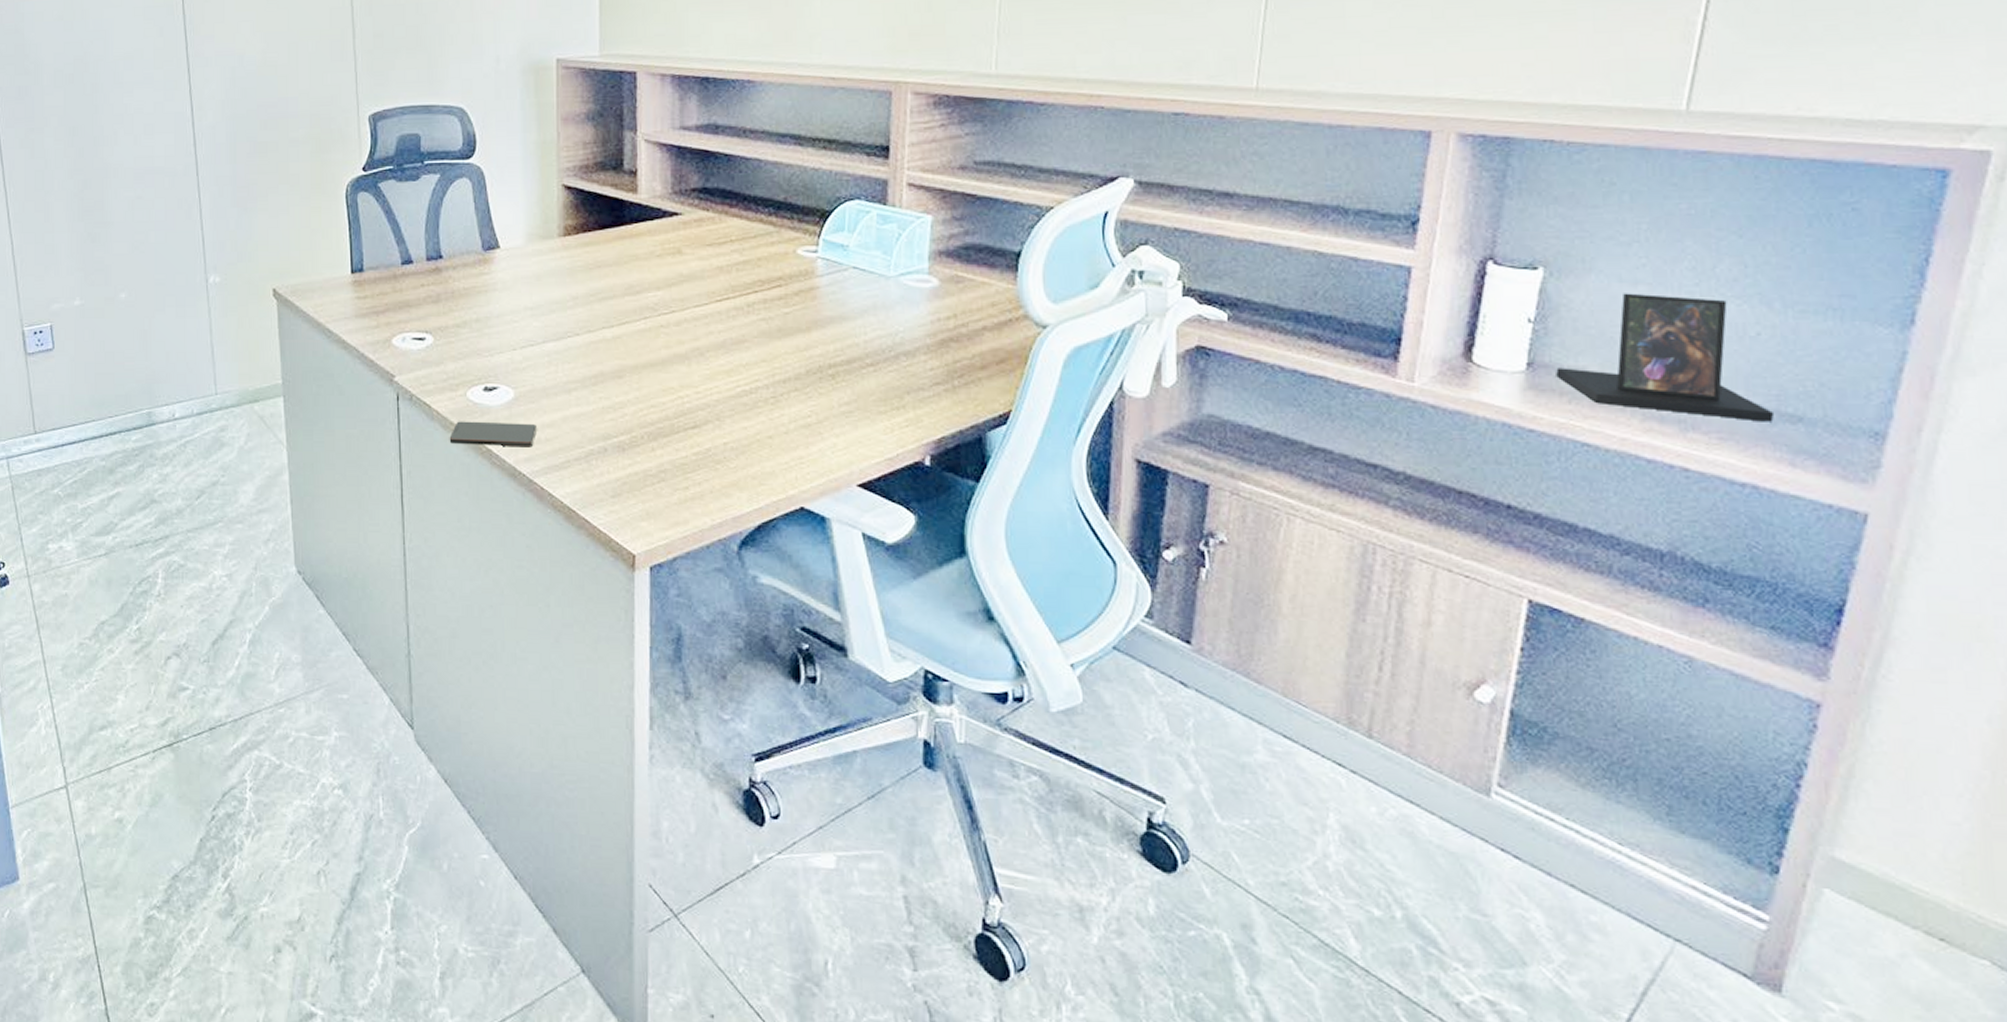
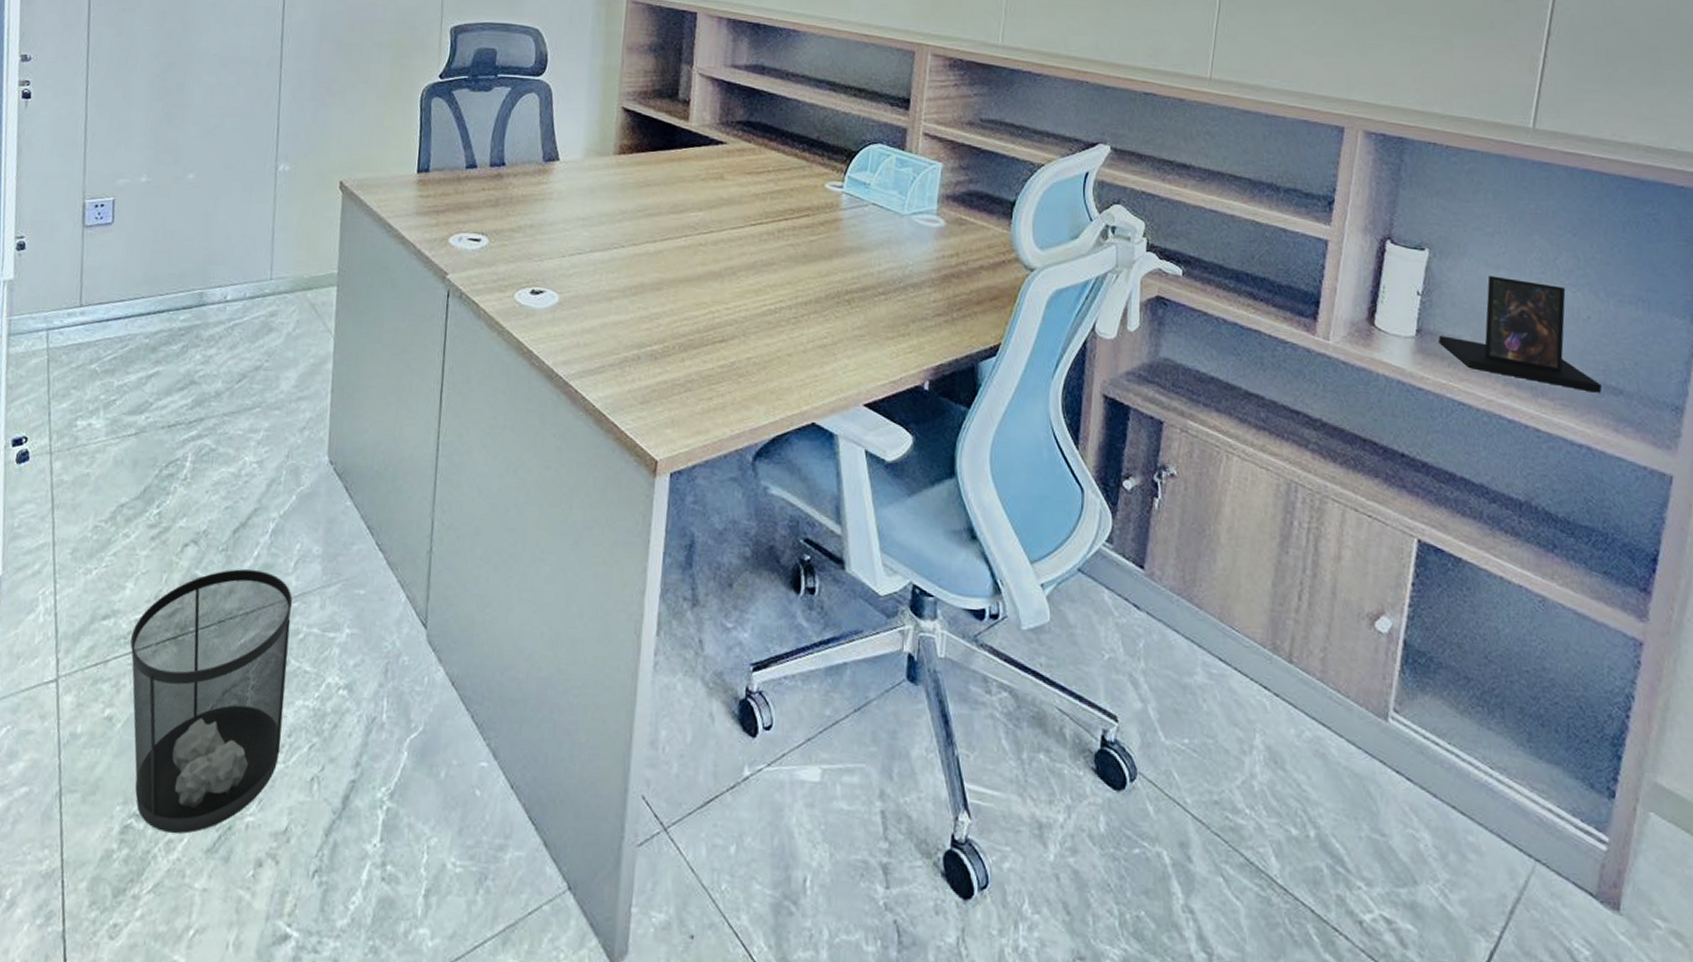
waste bin: none [129,679,284,923] -> present [130,569,293,834]
phone: present [449,421,537,448] -> none [493,321,577,351]

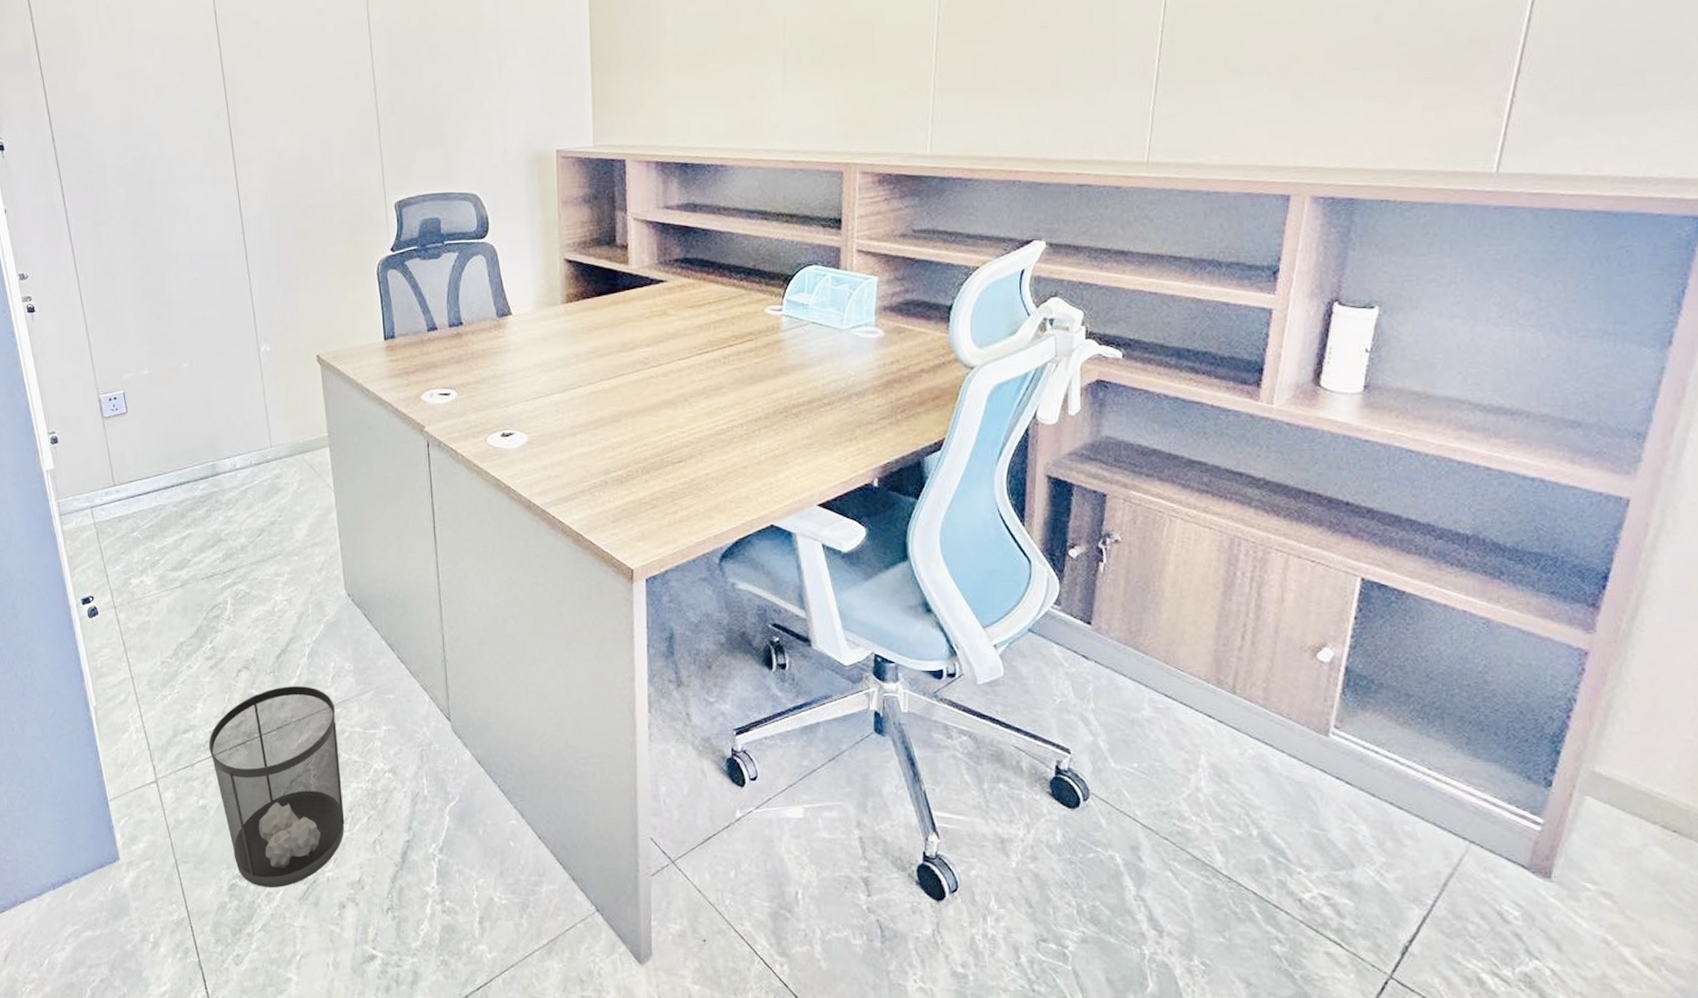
photo frame: present [1438,275,1602,393] -> none [1387,325,1558,428]

